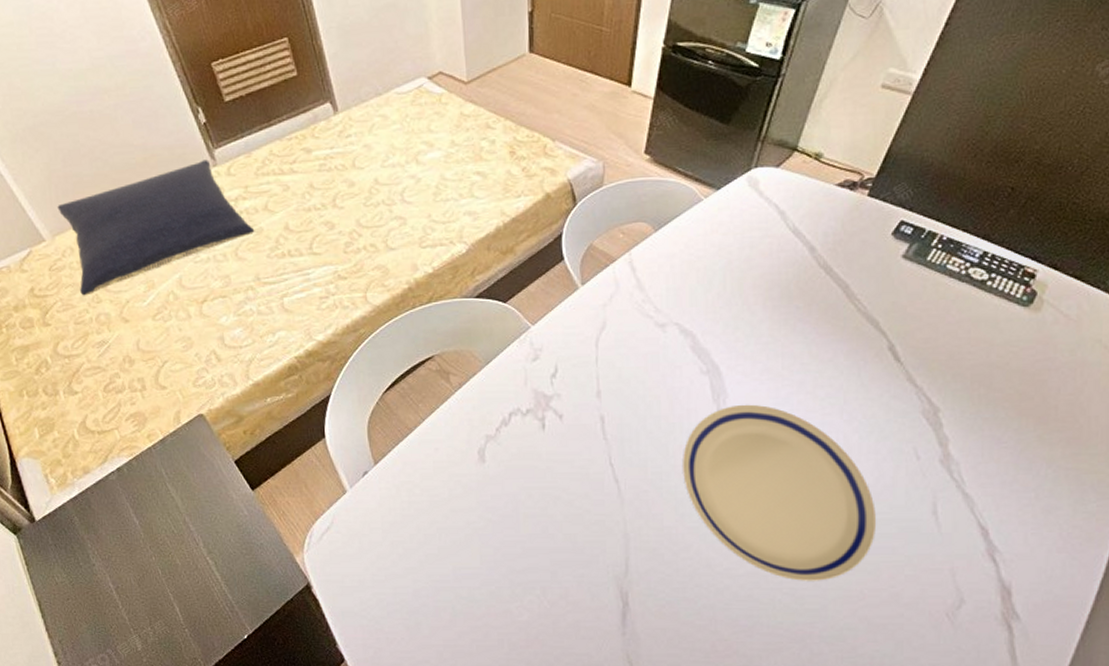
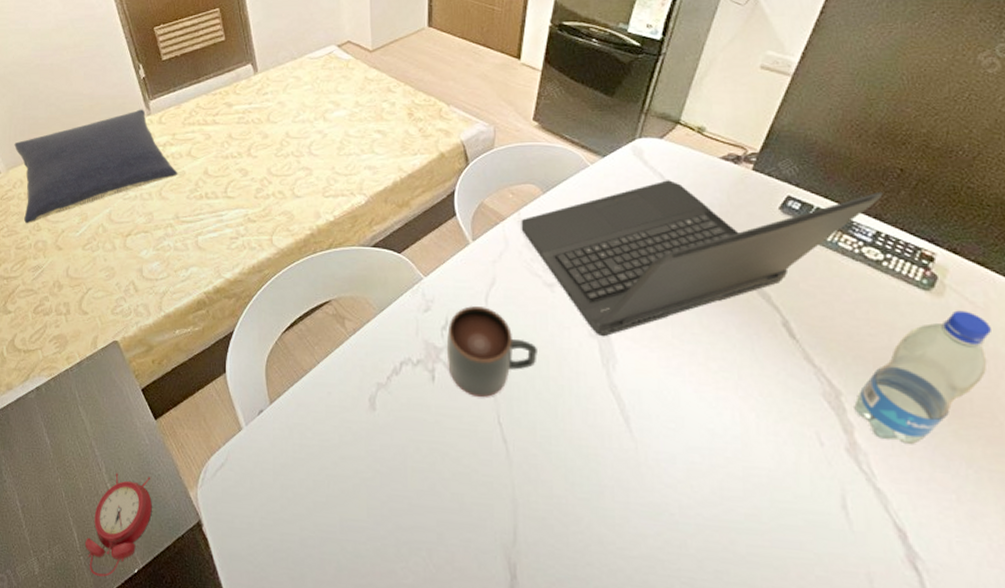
alarm clock: none [188,546,257,645] -> present [84,473,152,577]
mug: none [556,352,649,440] -> present [446,306,537,397]
laptop computer: none [632,210,993,373] -> present [521,180,883,337]
plate: present [683,404,876,581] -> none [572,371,780,573]
bottle: none [950,324,1081,452] -> present [854,310,991,445]

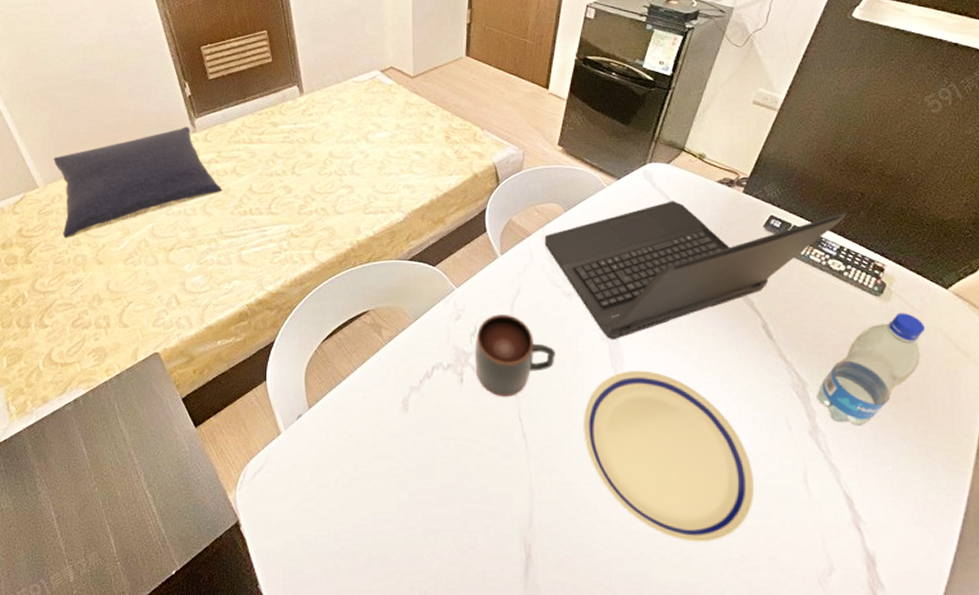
alarm clock: present [84,473,152,577] -> none [121,480,191,580]
plate: none [572,371,780,573] -> present [584,370,754,542]

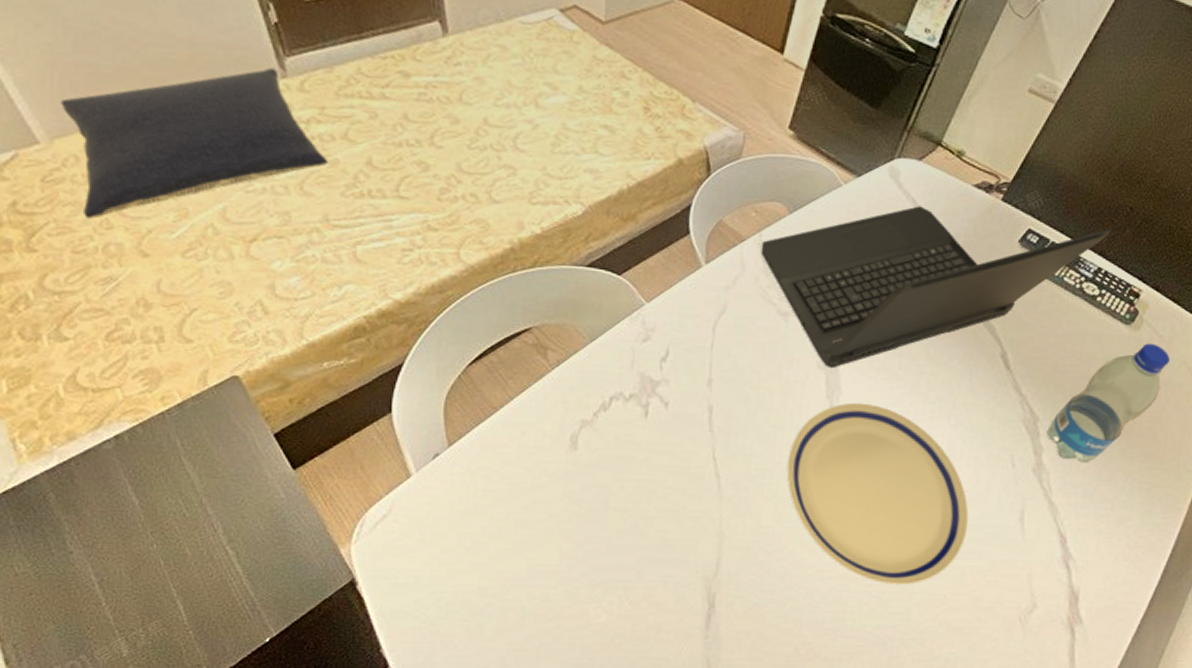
mug: present [474,314,555,397] -> none [664,336,763,432]

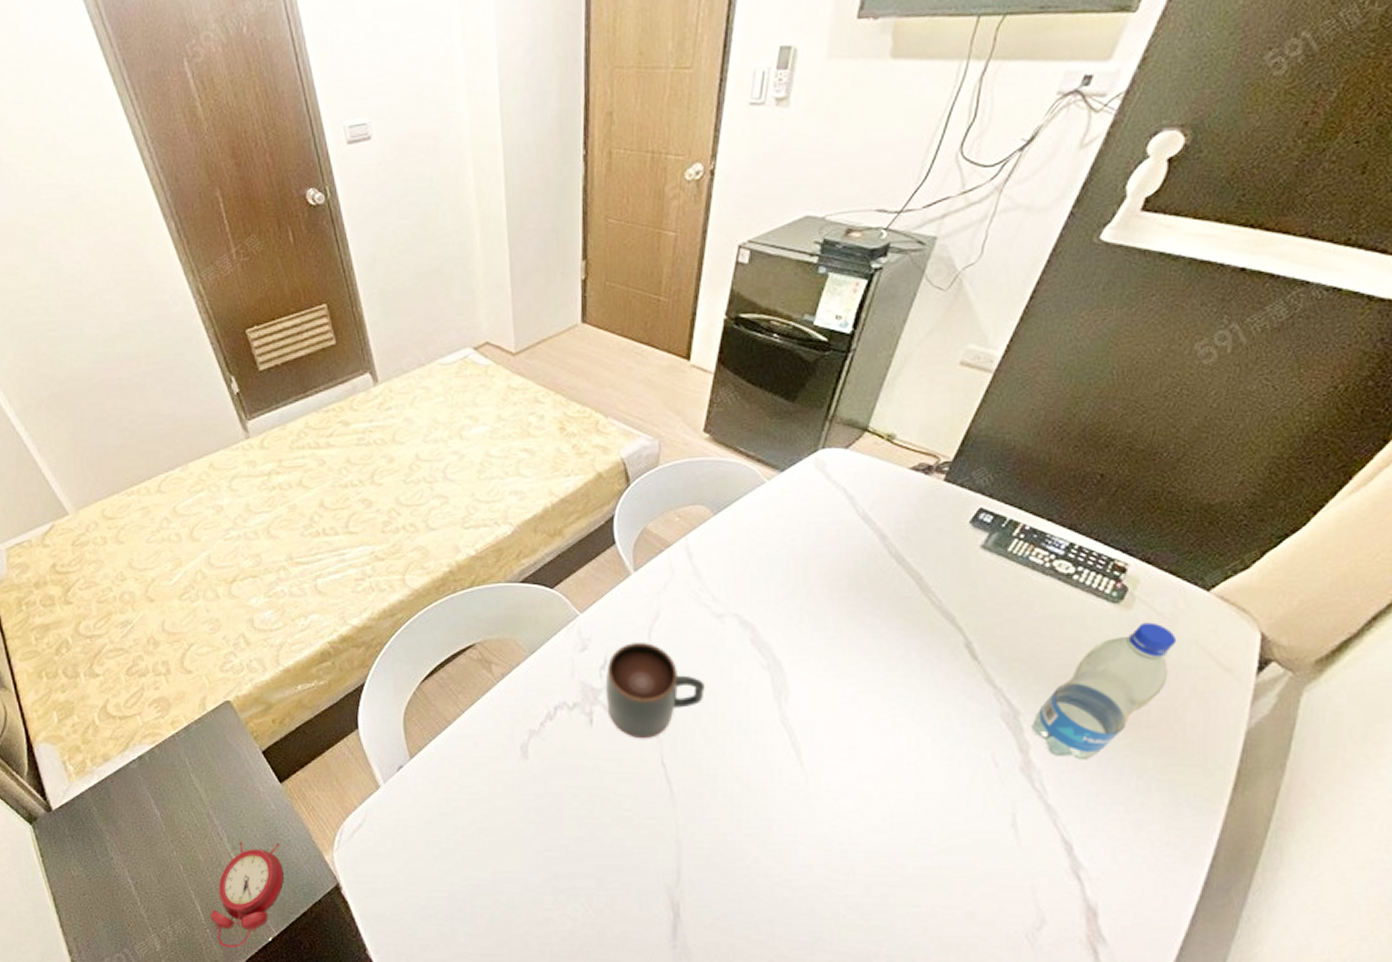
pillow: present [60,68,329,219] -> none [82,431,288,573]
alarm clock: none [194,533,289,650] -> present [210,841,284,948]
mug: none [664,336,763,432] -> present [605,643,705,738]
laptop computer: present [760,206,1112,369] -> none [688,495,1080,668]
plate: present [787,402,969,585] -> none [740,702,949,896]

